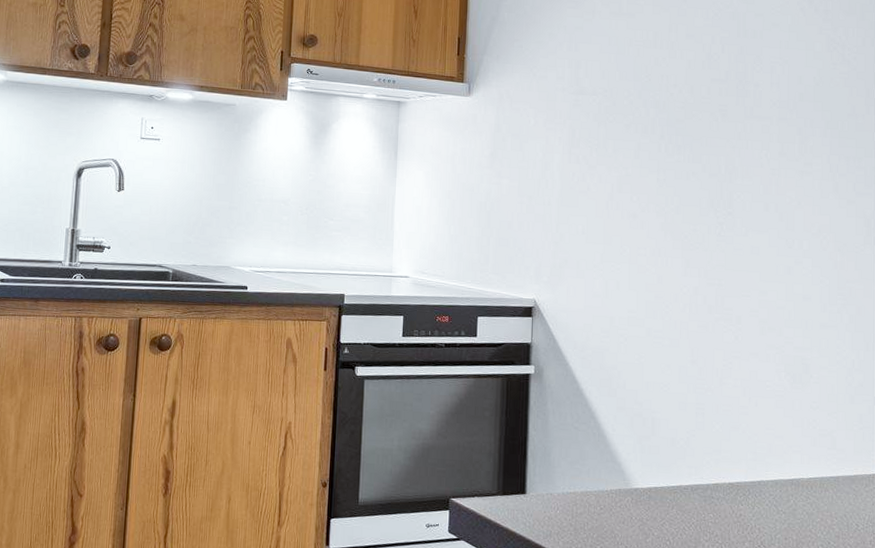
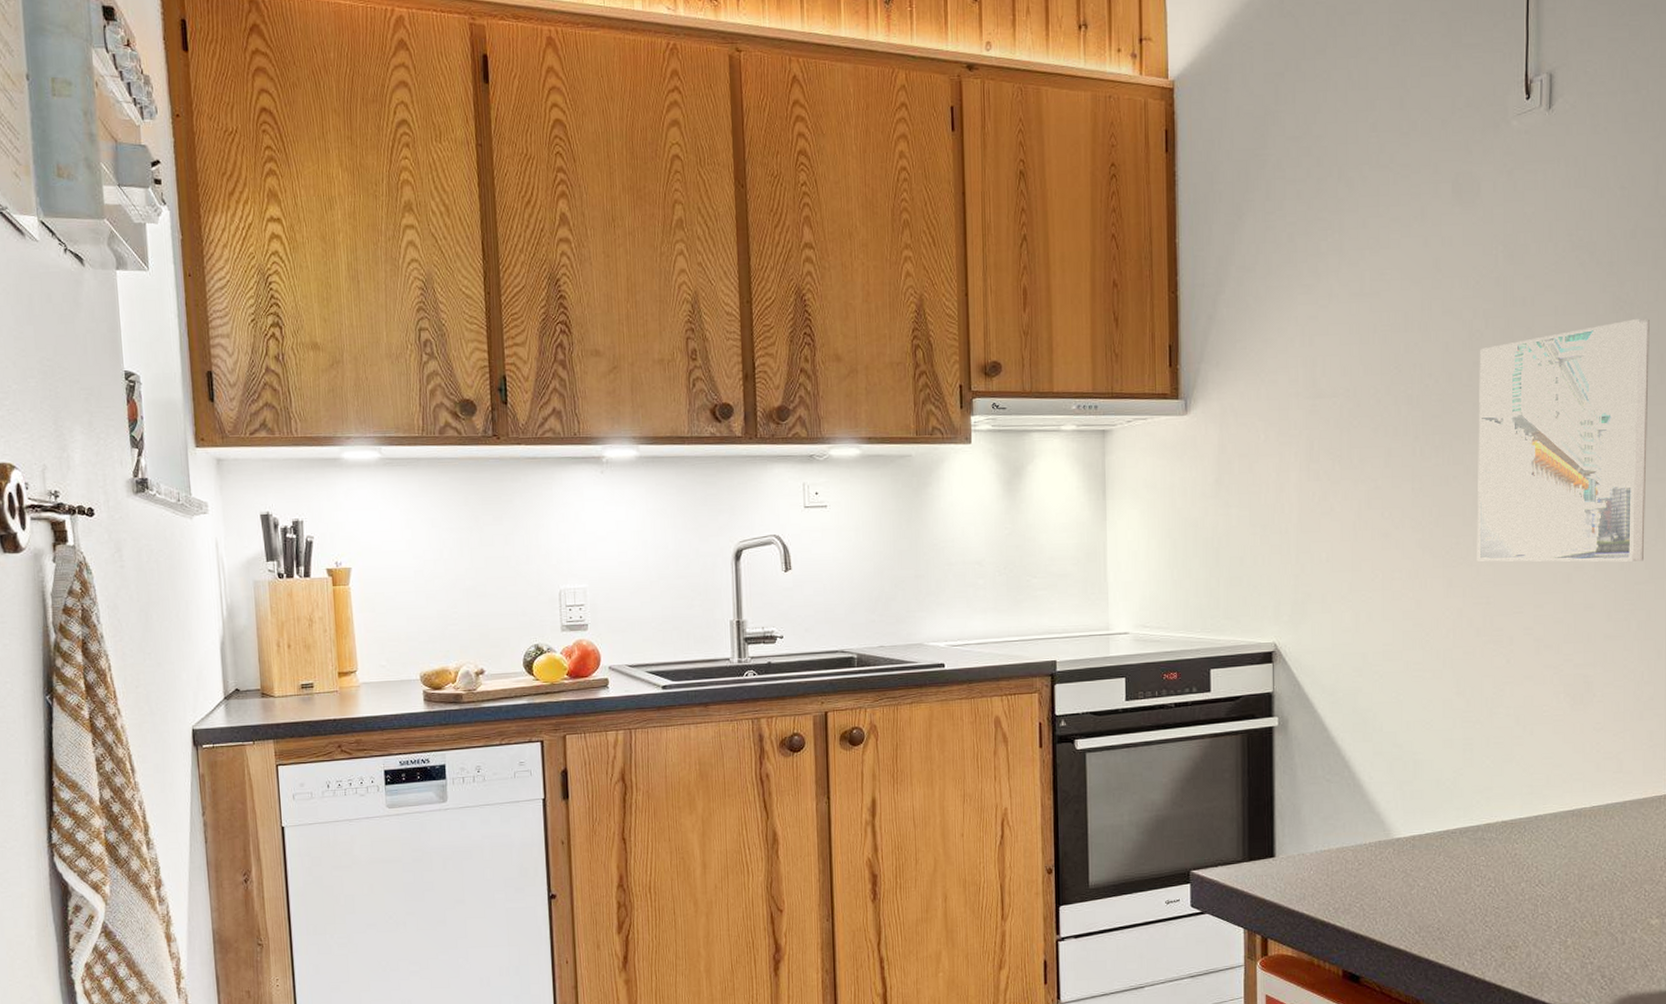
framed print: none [711,58,858,263] -> present [1477,319,1650,562]

